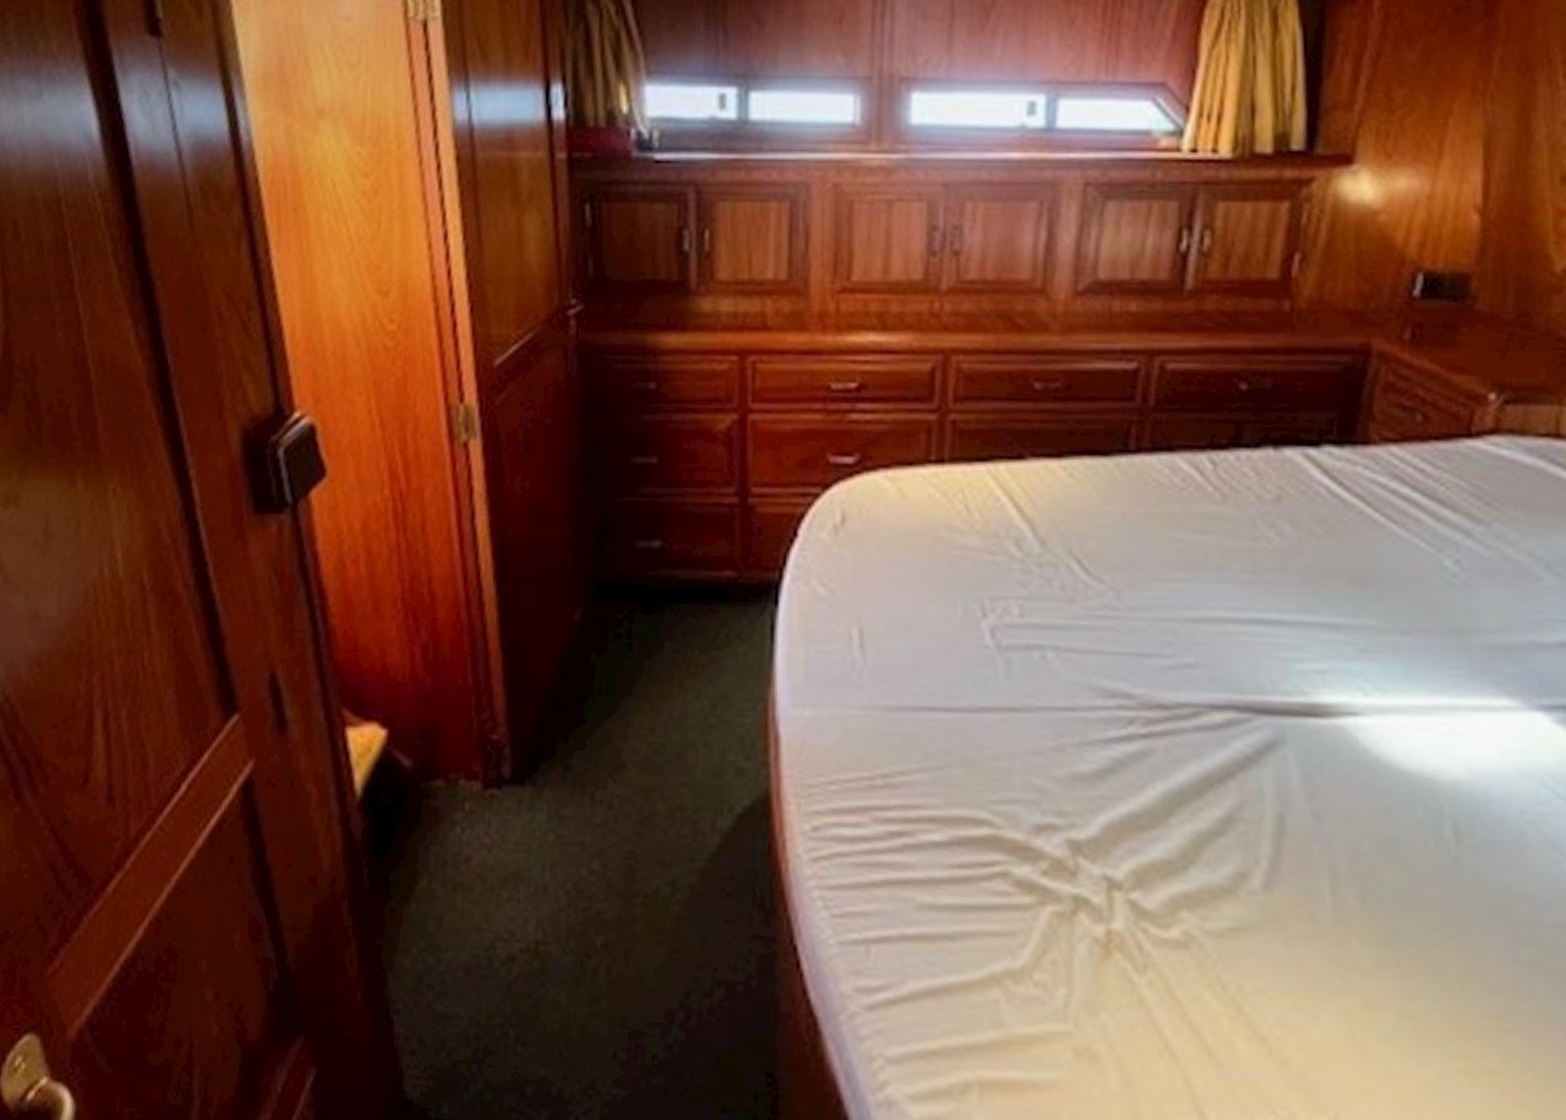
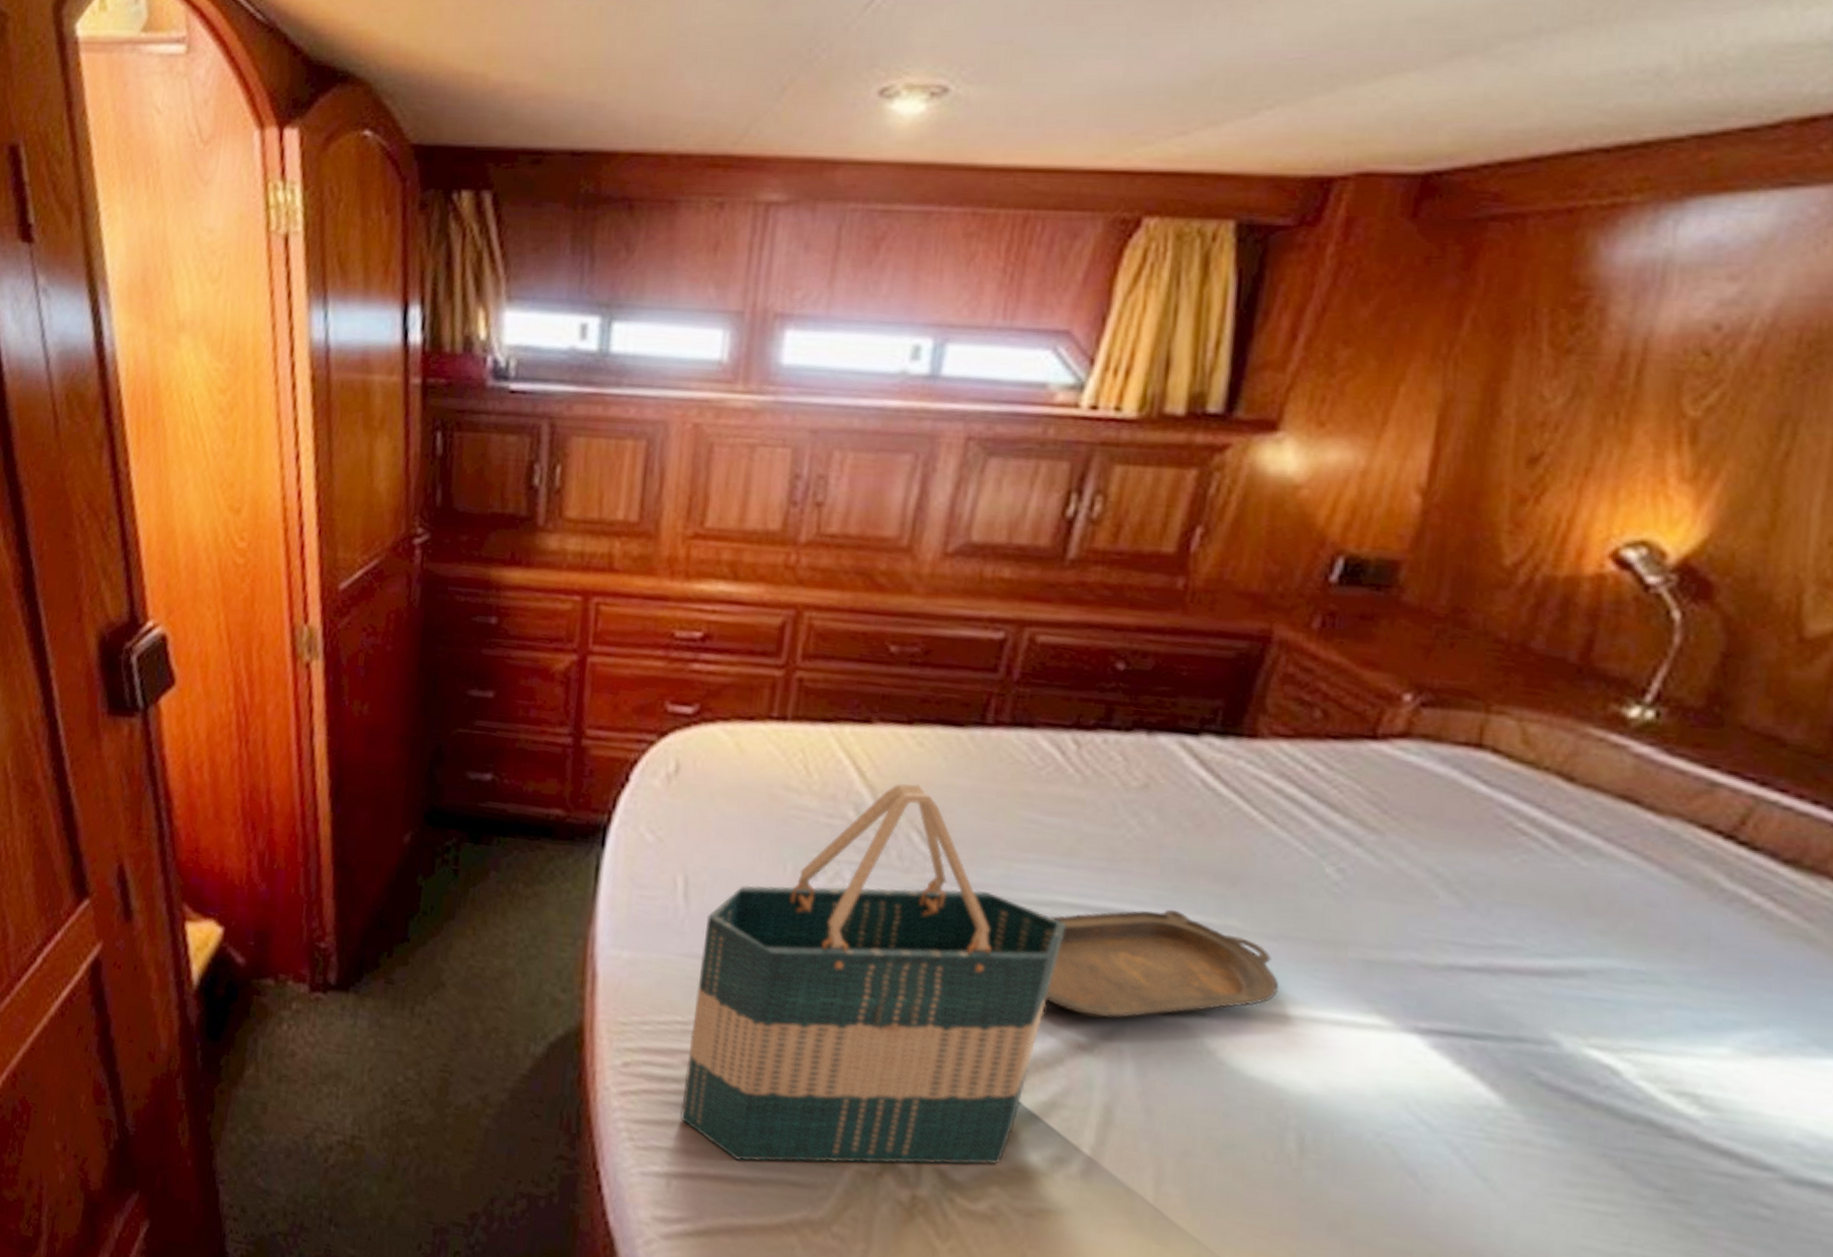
tote bag: none [874,515,1222,917] -> present [680,783,1066,1165]
serving tray: none [1206,614,1417,728] -> present [1046,909,1278,1019]

